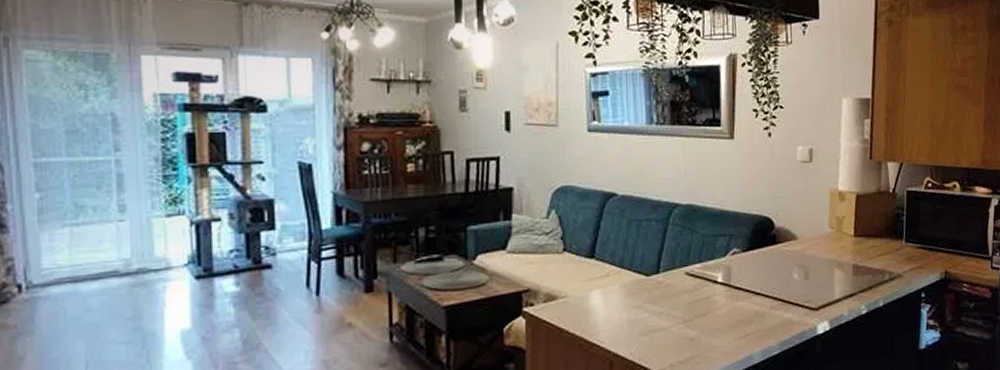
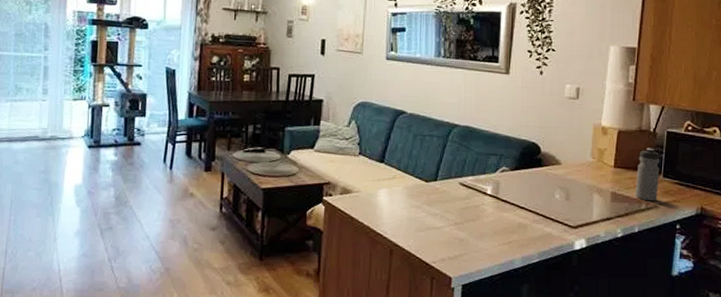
water bottle: none [877,210,902,271] -> present [635,147,660,202]

